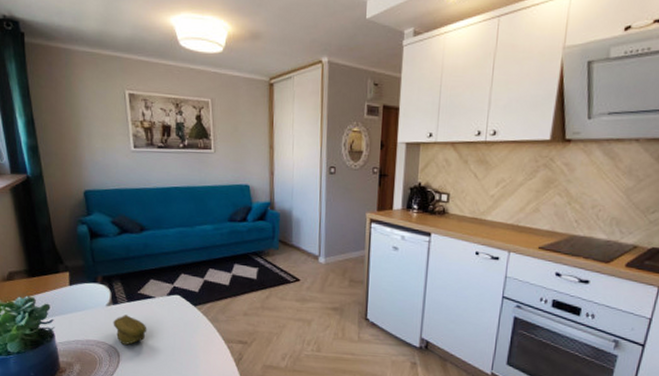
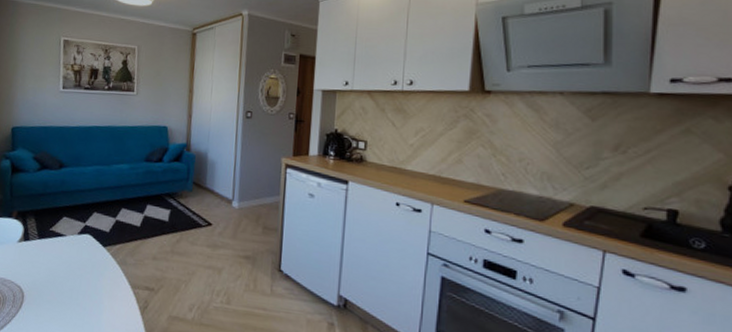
fruit: present [113,315,147,345] -> none [21,252,55,285]

